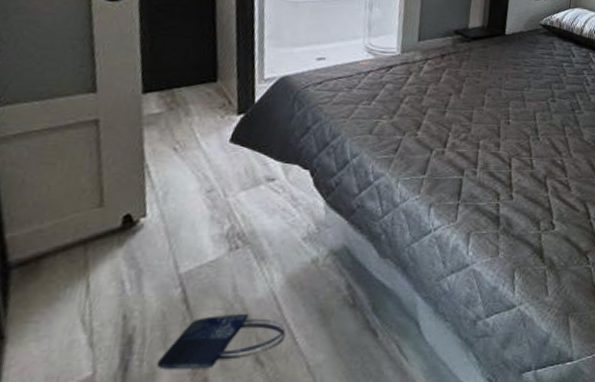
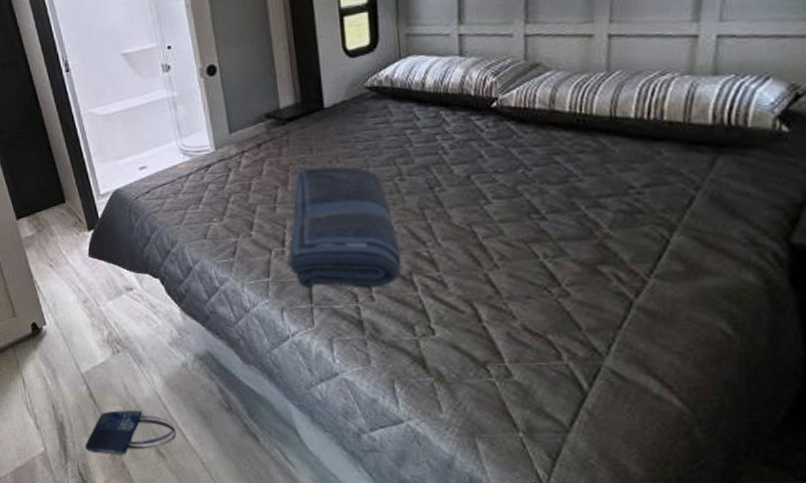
towel: none [444,81,542,187] -> present [287,166,401,288]

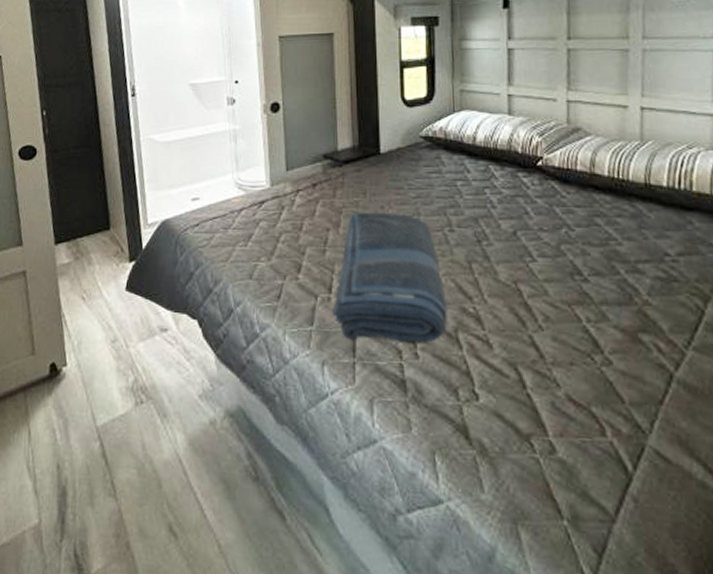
shopping bag: present [85,410,177,454] -> none [86,474,194,531]

